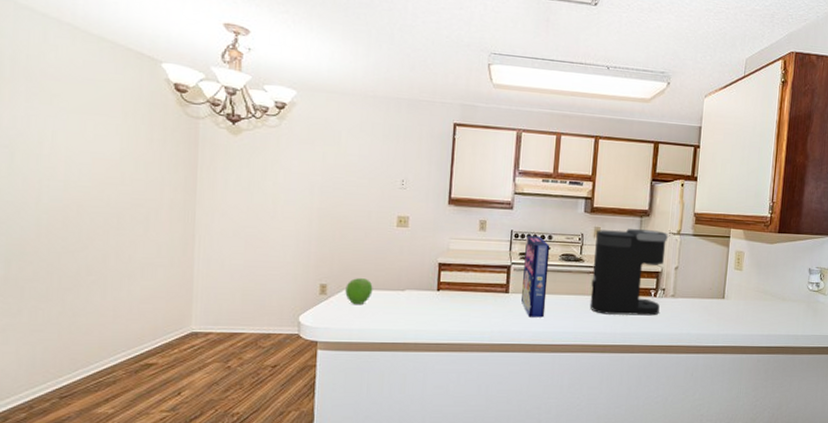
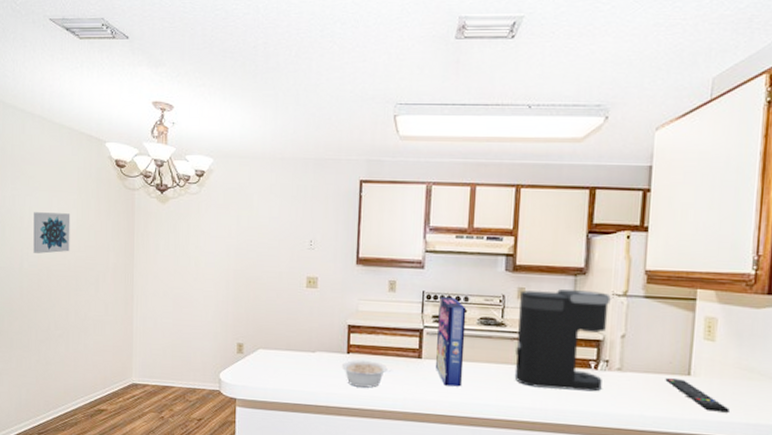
wall art: none [57,137,112,186] -> present [33,212,71,254]
fruit: present [345,278,373,304] -> none [260,338,285,364]
legume: none [431,296,481,323] -> present [341,360,392,388]
remote control: none [706,302,751,327] -> present [665,378,729,413]

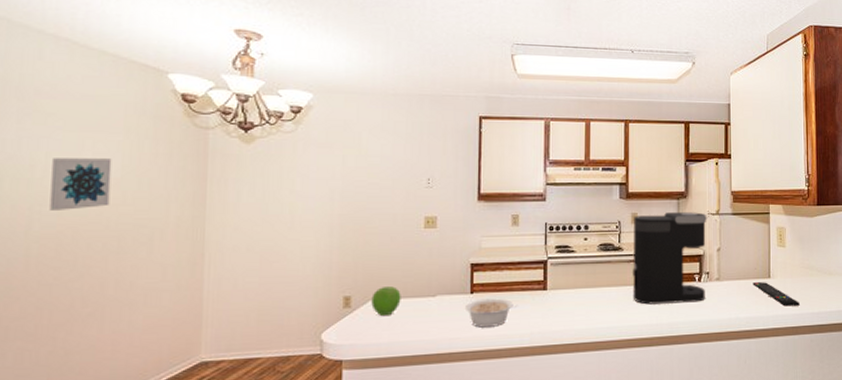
fruit: none [260,338,285,364] -> present [371,286,401,315]
cereal box: present [436,296,467,387] -> none [561,226,587,314]

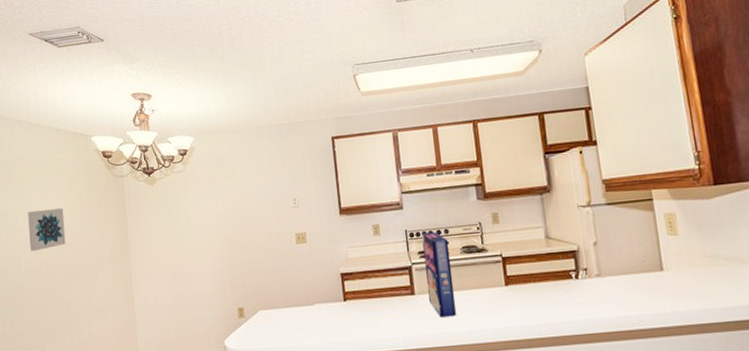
fruit: present [371,286,401,315] -> none [260,297,285,324]
legume: present [464,298,518,328] -> none [340,304,389,333]
cereal box: none [561,226,587,314] -> present [422,231,457,318]
coffee maker: present [633,212,708,305] -> none [495,205,586,306]
remote control: present [753,282,800,307] -> none [641,275,706,302]

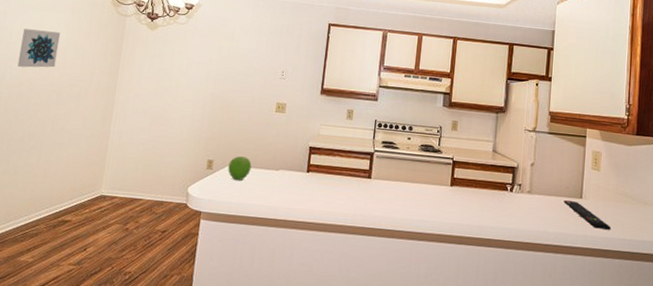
fruit: none [260,297,285,324] -> present [228,156,252,180]
cereal box: present [422,231,457,318] -> none [383,125,411,205]
remote control: none [641,275,706,302] -> present [564,200,611,230]

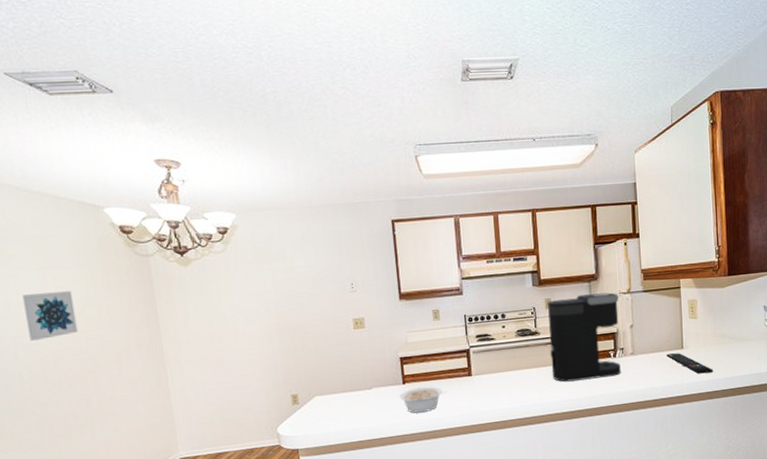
fruit: present [228,156,252,180] -> none [315,383,342,409]
legume: none [300,178,345,204] -> present [399,386,447,413]
coffee maker: none [447,123,525,211] -> present [548,292,621,382]

